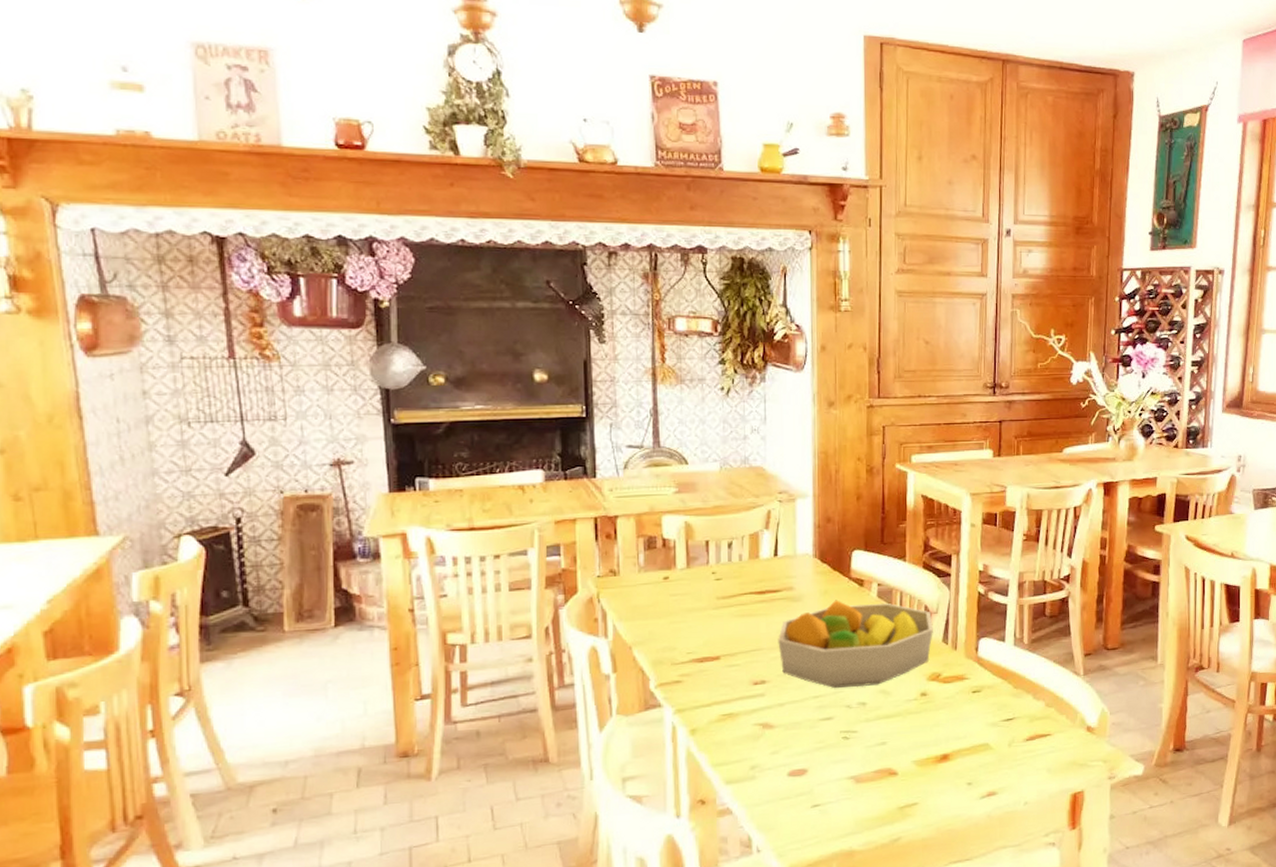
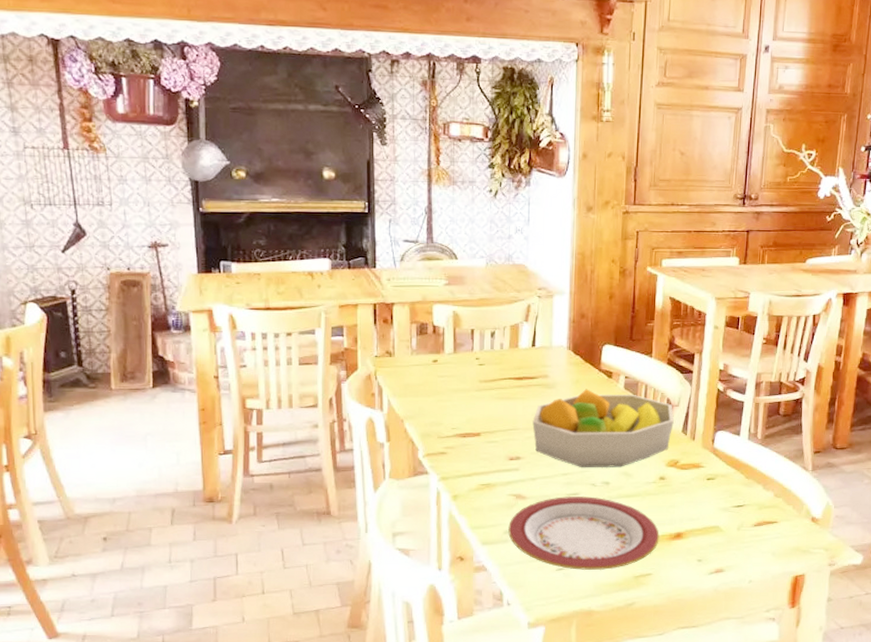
plate: none [755,720,924,805] -> present [508,495,660,570]

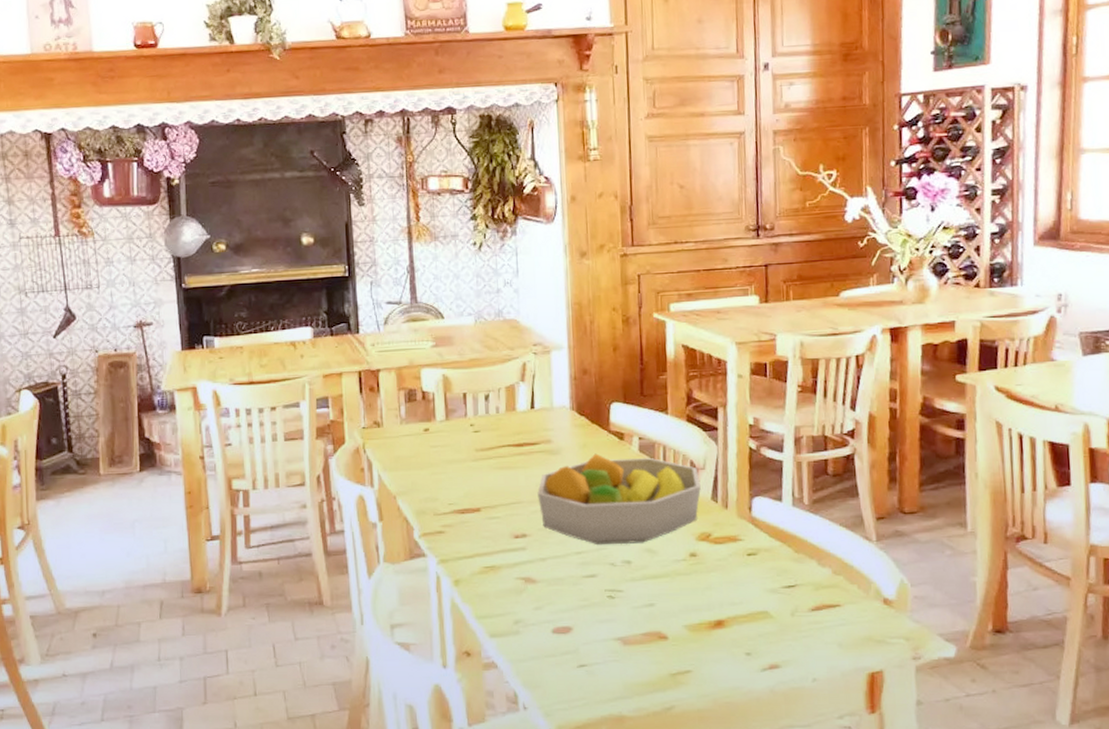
plate: present [508,495,660,570] -> none [518,578,697,666]

